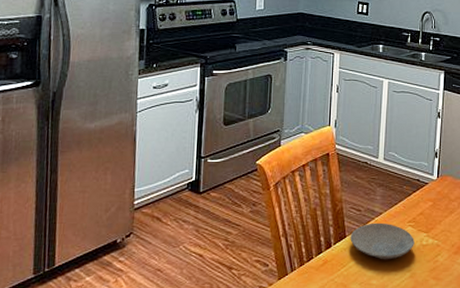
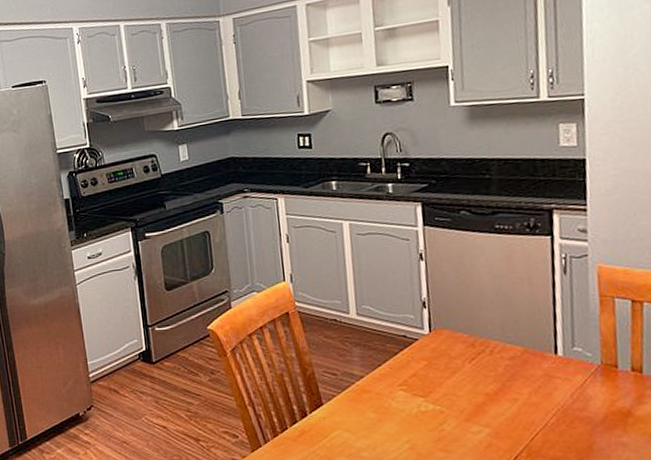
plate: present [350,222,414,260] -> none [328,387,410,430]

